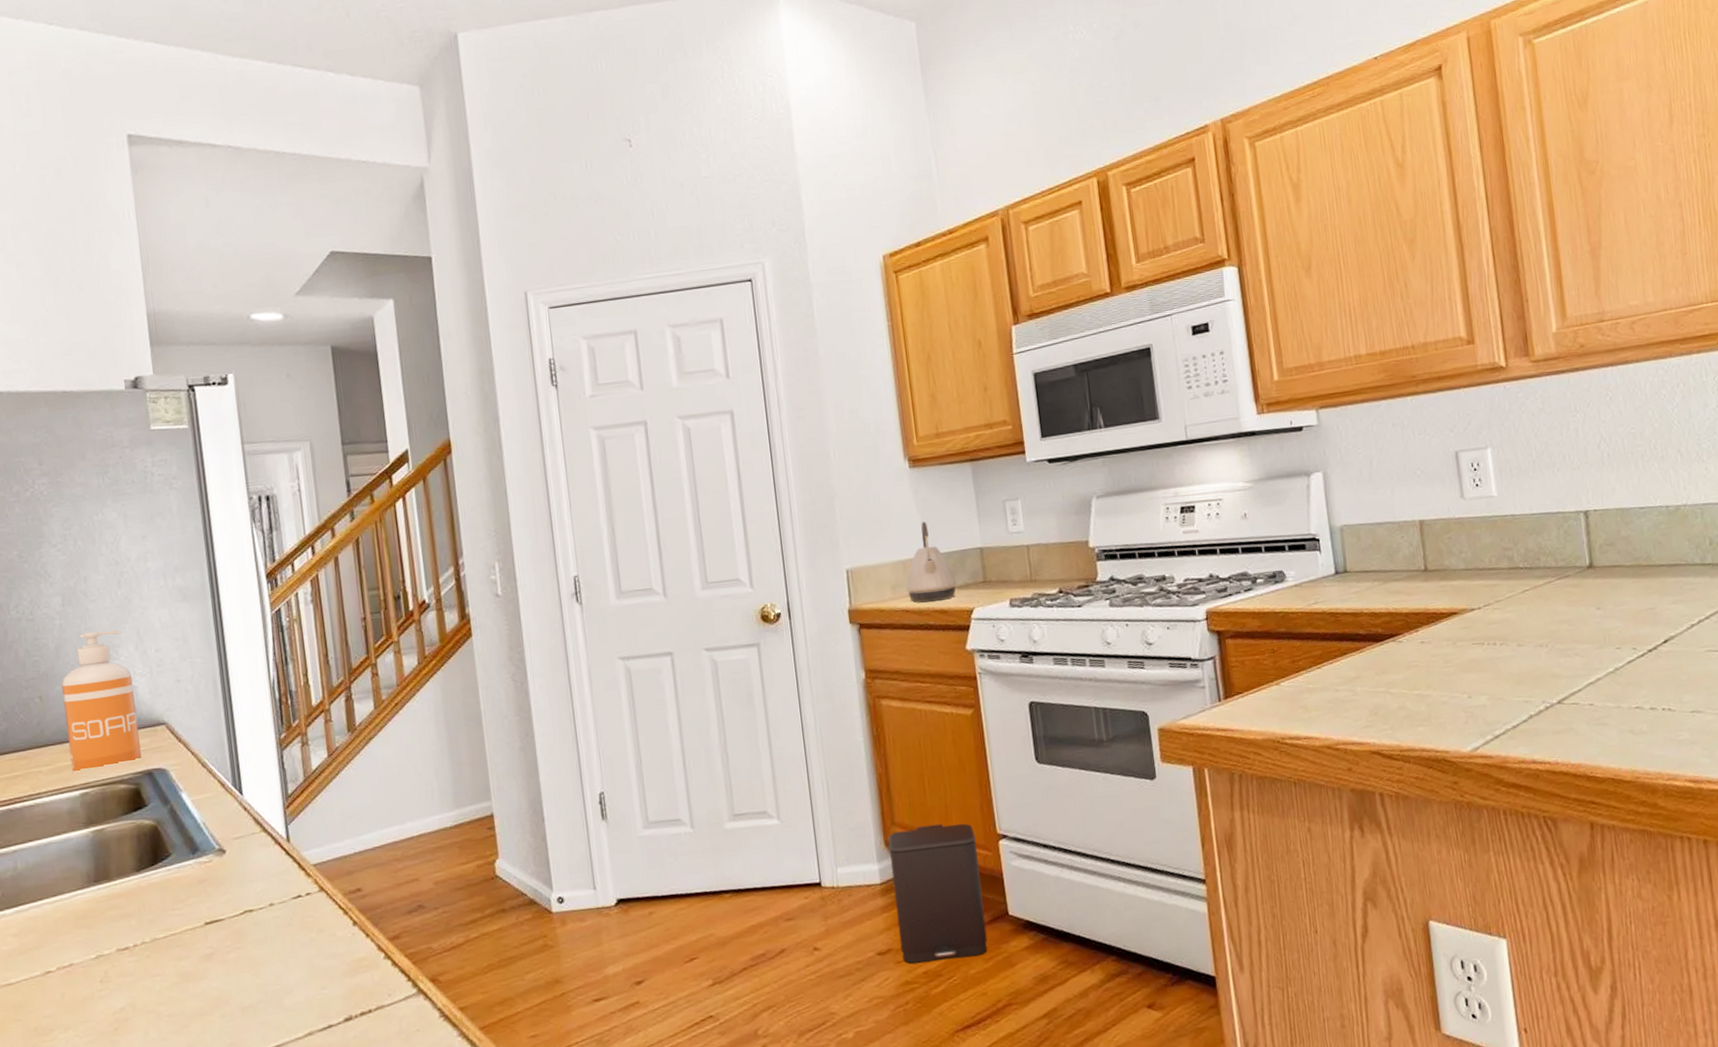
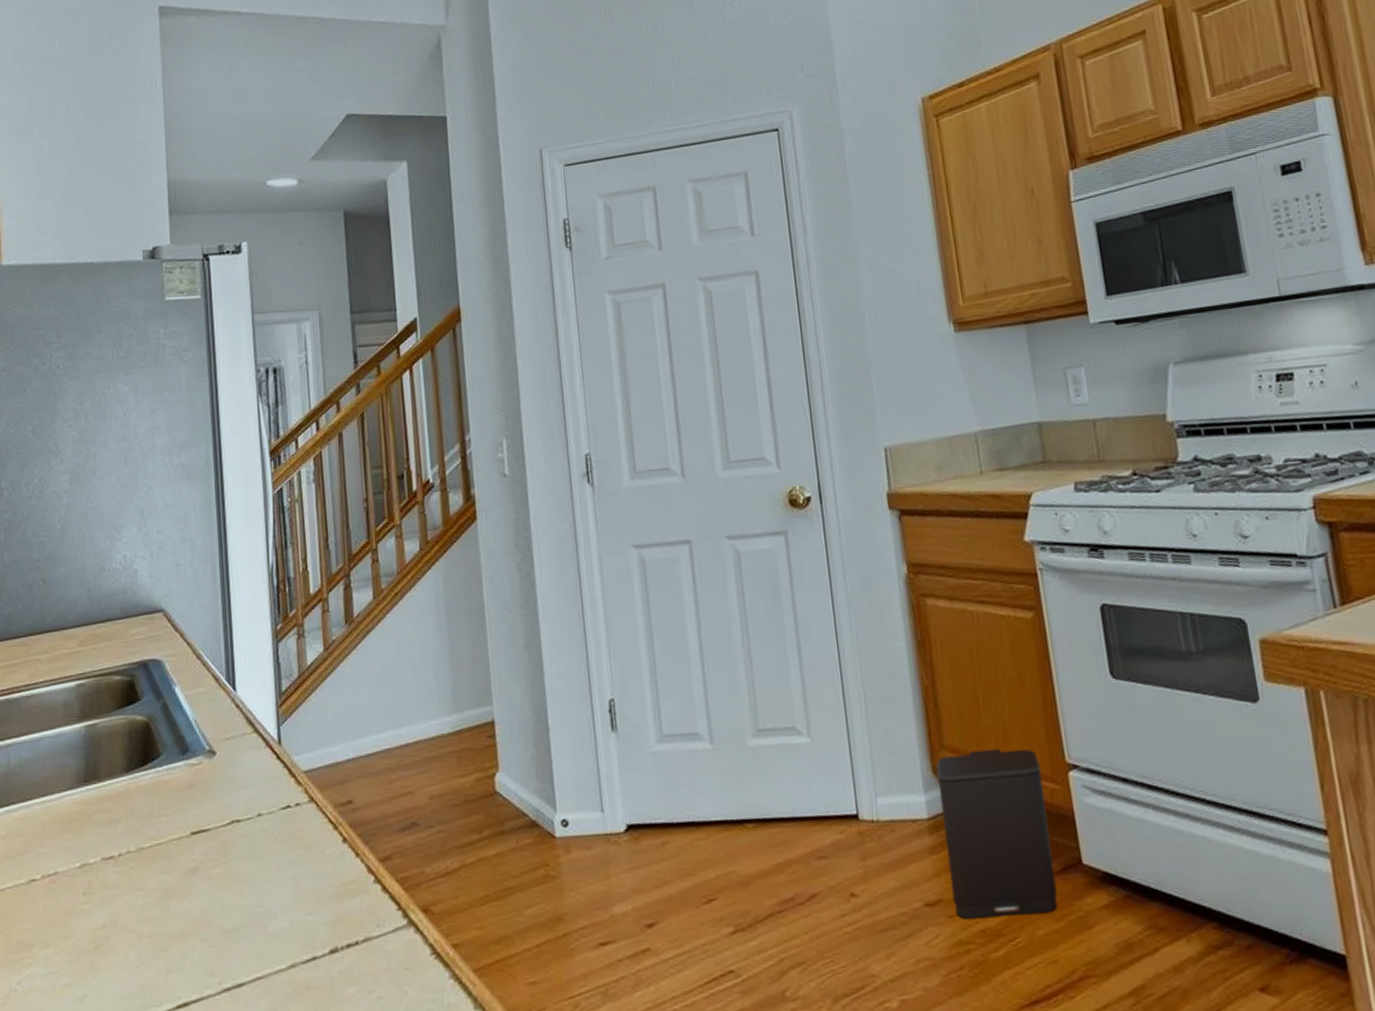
soap dispenser: present [61,630,141,774] -> none [65,509,138,663]
kettle: present [906,521,957,603] -> none [952,392,1012,486]

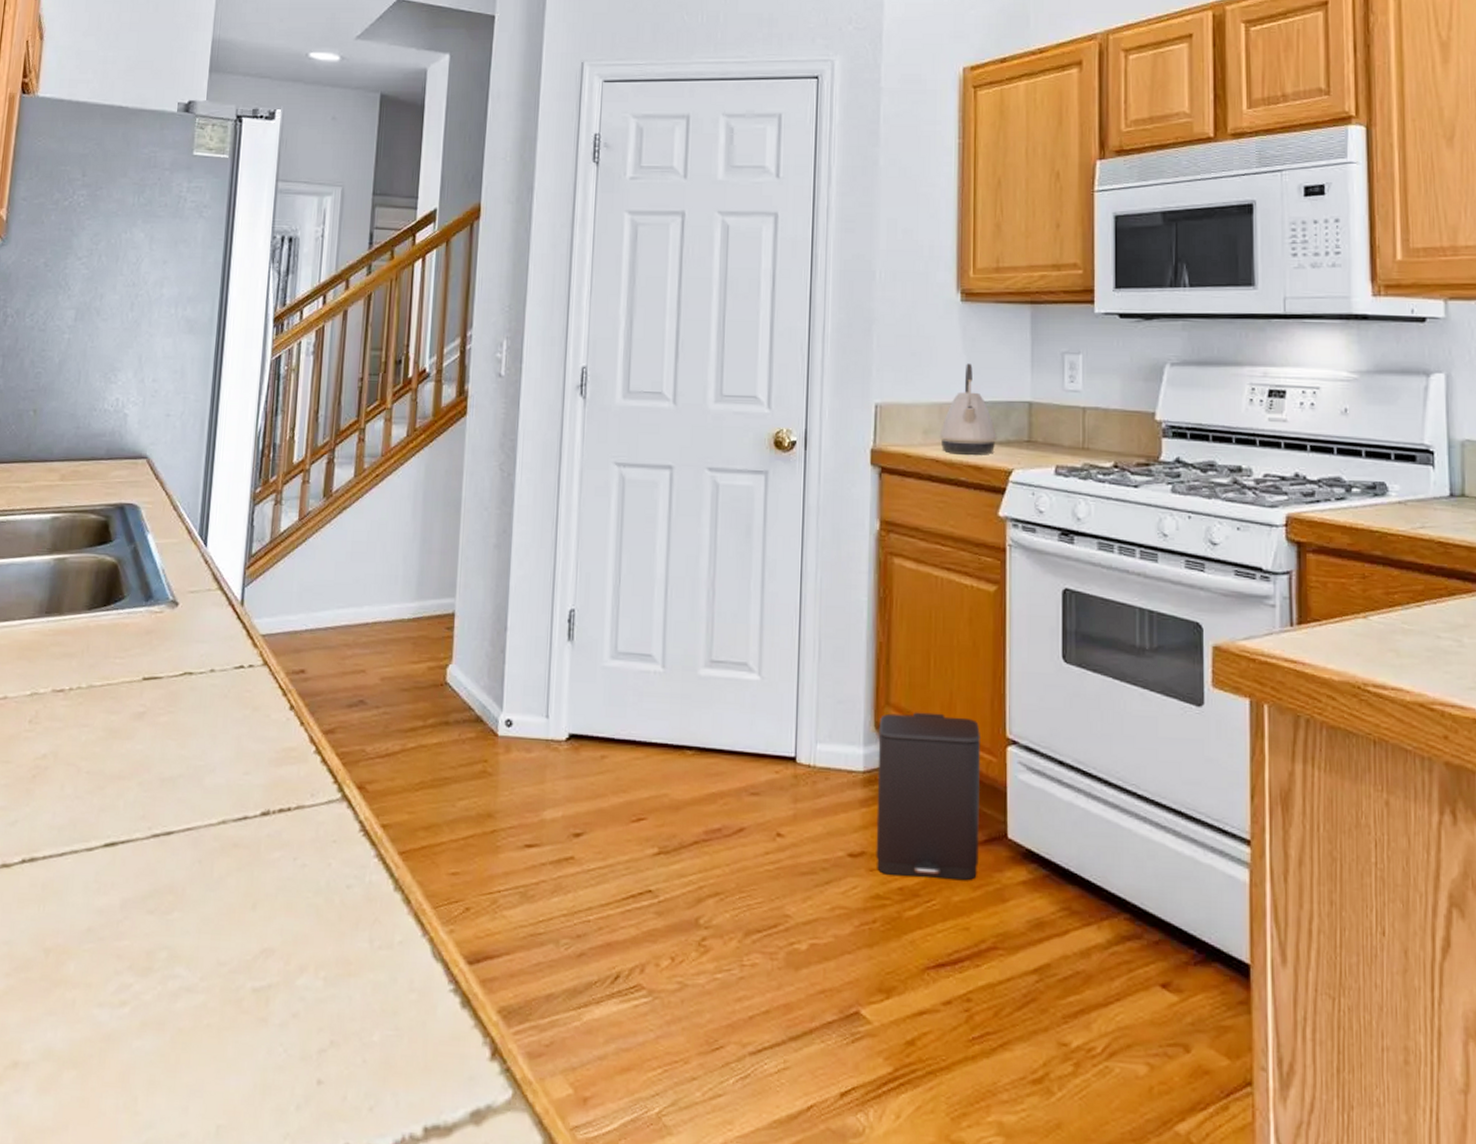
kettle: none [952,392,1012,486] -> present [939,363,998,455]

